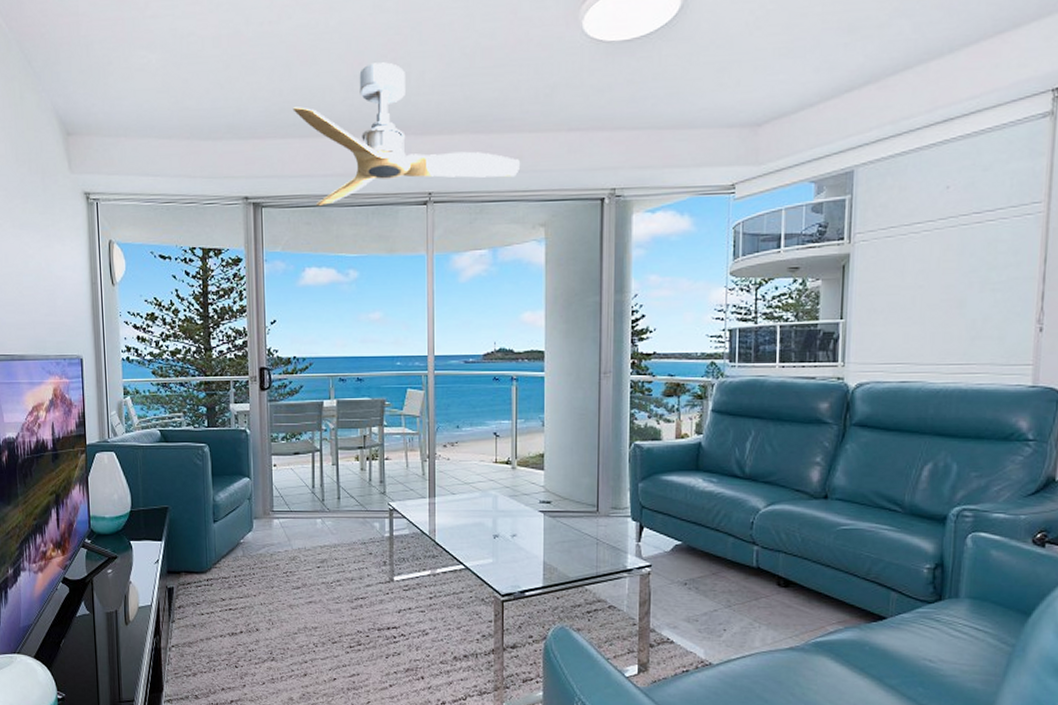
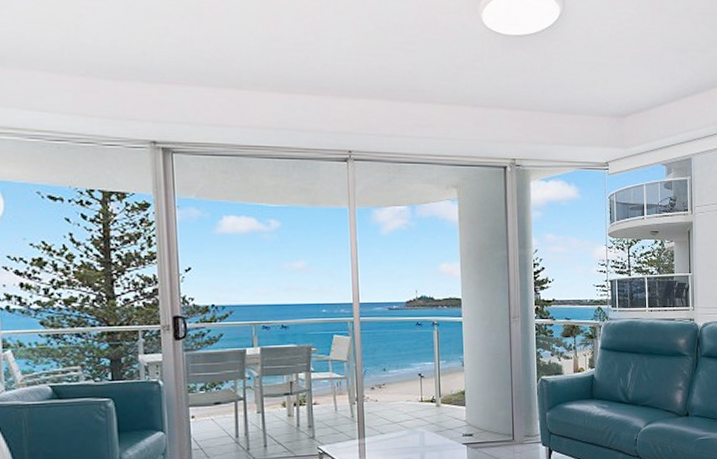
ceiling fan: present [292,62,520,206] -> none [205,24,433,155]

